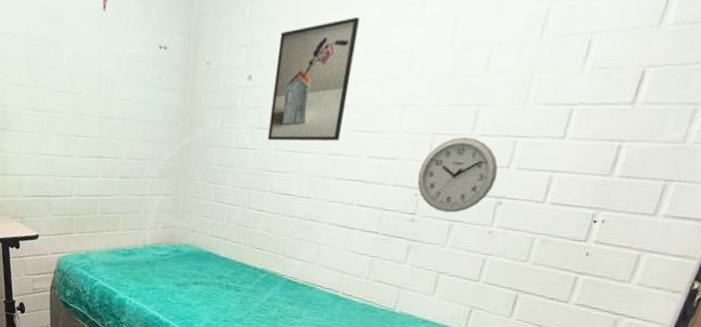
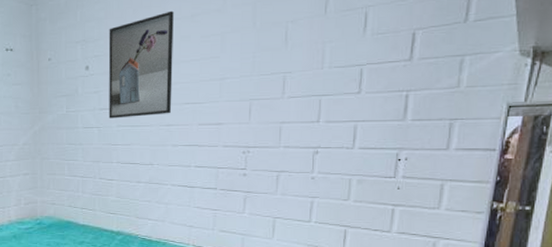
wall clock: present [417,136,498,213] -> none [243,99,310,165]

